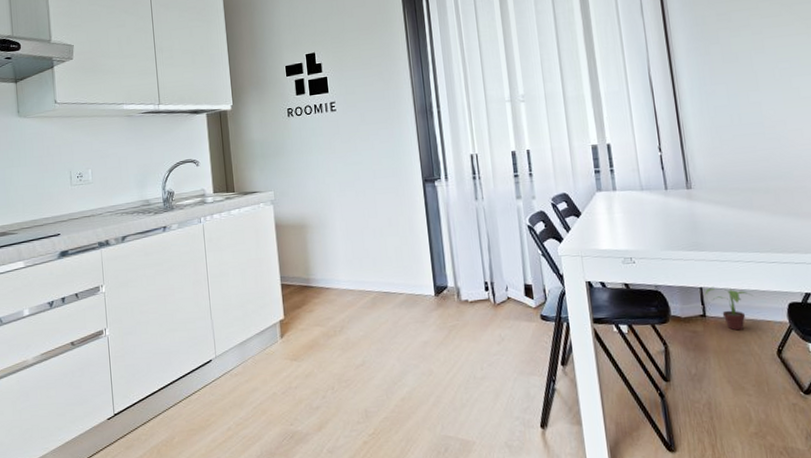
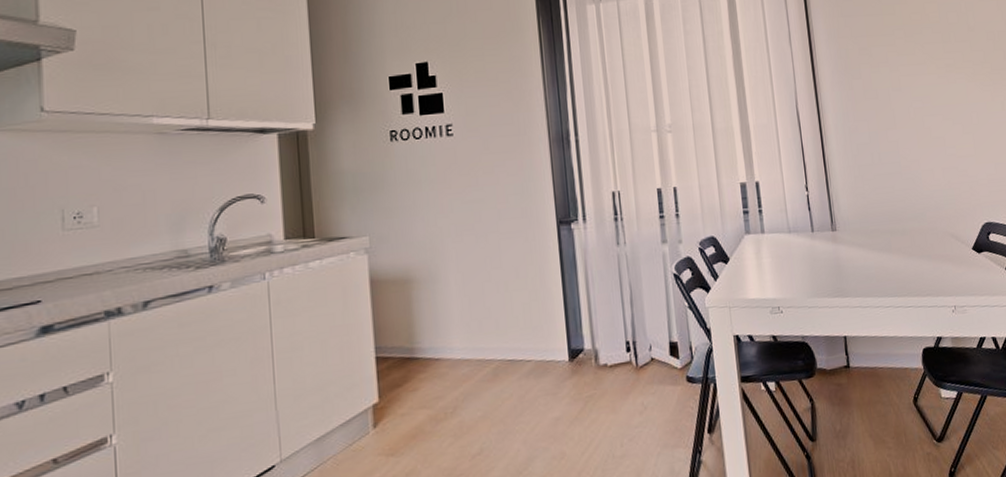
potted plant: present [705,286,753,331] -> none [849,334,892,381]

